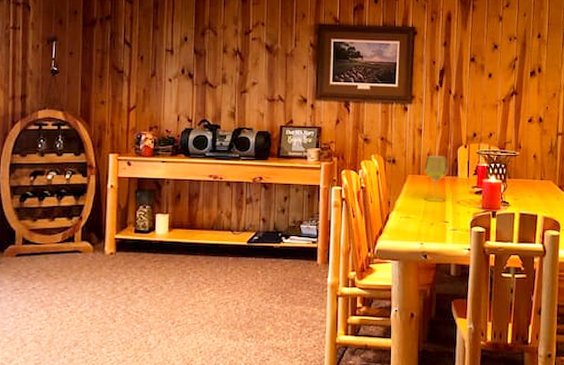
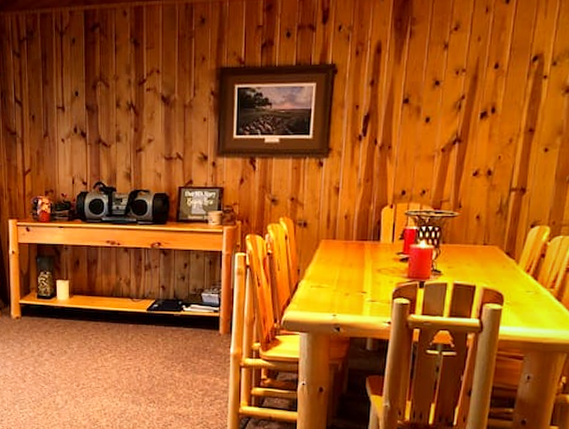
wine glass: present [423,155,448,203] -> none [339,217,369,271]

